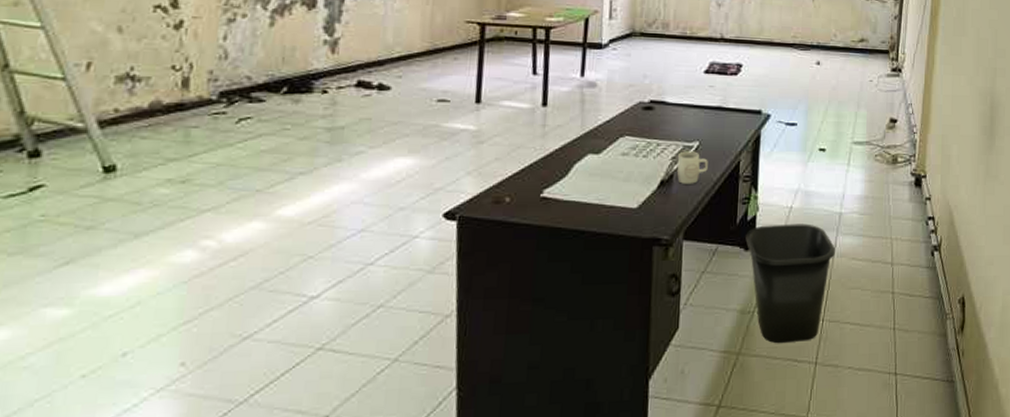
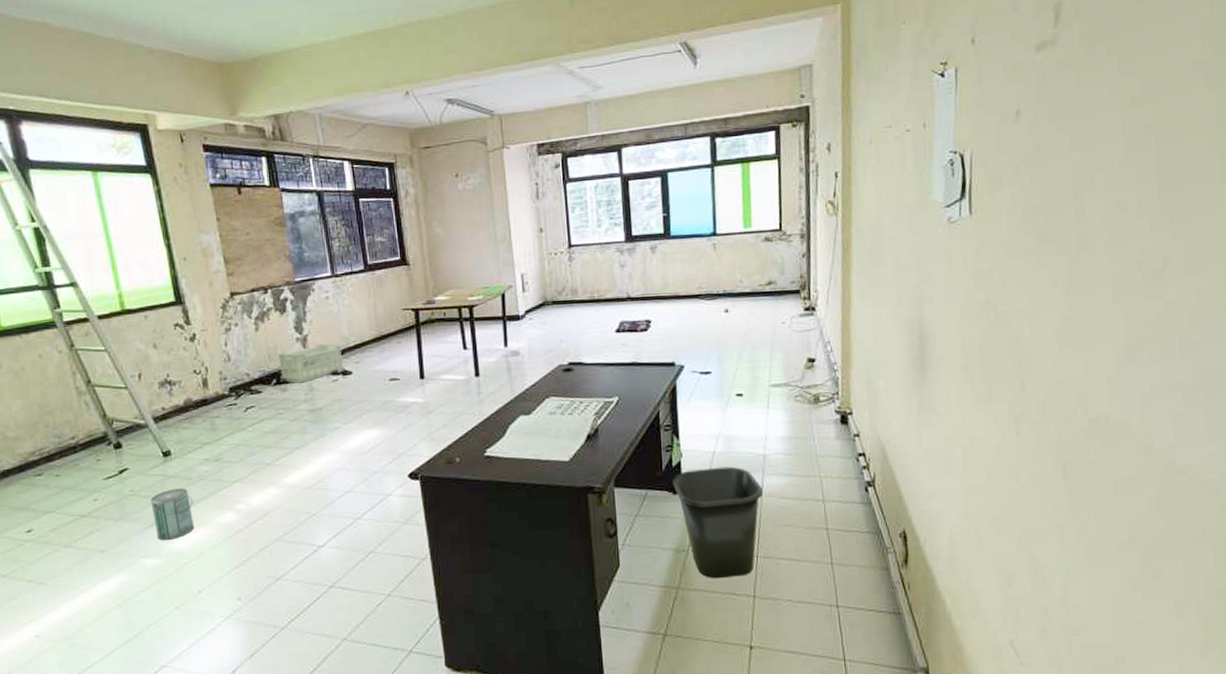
paint can: none [71,215,138,283] -> present [151,488,195,540]
plastic crate: none [293,50,383,95] -> present [276,343,345,383]
mug: present [676,151,708,184] -> none [600,406,629,437]

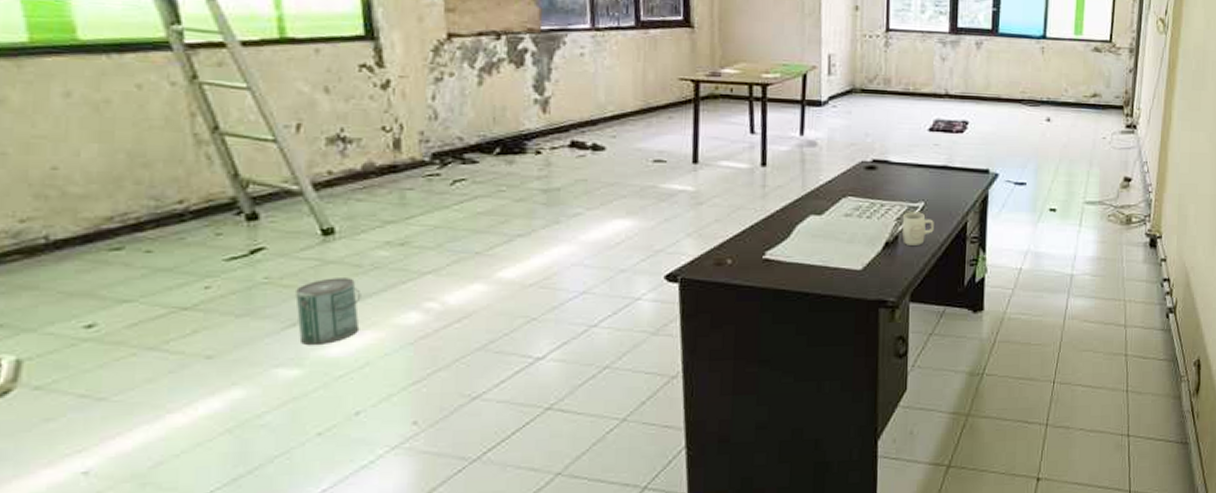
plastic crate: present [276,343,345,383] -> none [504,109,597,156]
mug: none [600,406,629,437] -> present [901,212,934,245]
waste bin: present [672,466,763,578] -> none [974,285,1066,404]

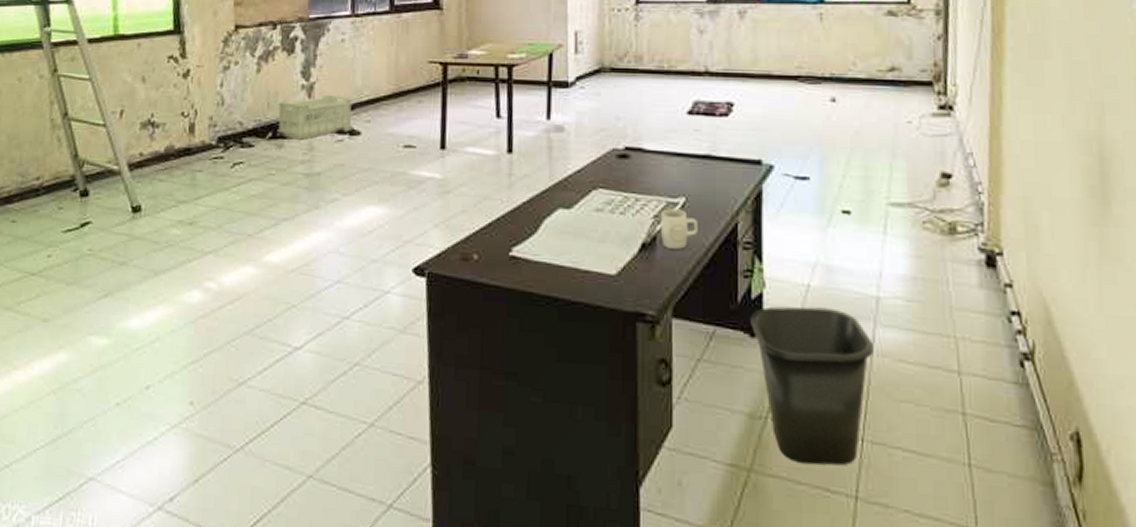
paint can: present [295,278,361,345] -> none [109,253,157,316]
plastic crate: none [504,109,597,156] -> present [276,94,354,140]
waste bin: none [974,285,1066,404] -> present [750,306,874,466]

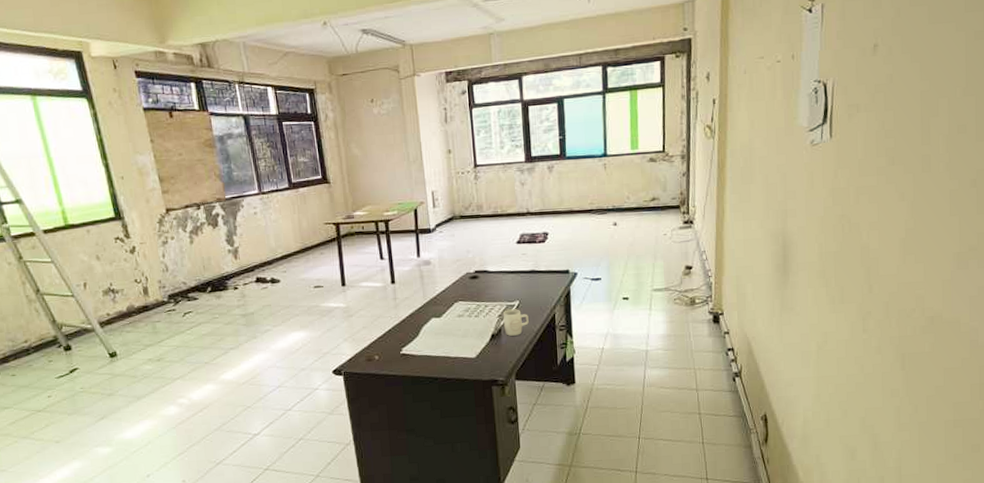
plastic crate: present [276,94,354,140] -> none [210,254,273,291]
waste bin: present [750,306,874,466] -> none [566,361,645,457]

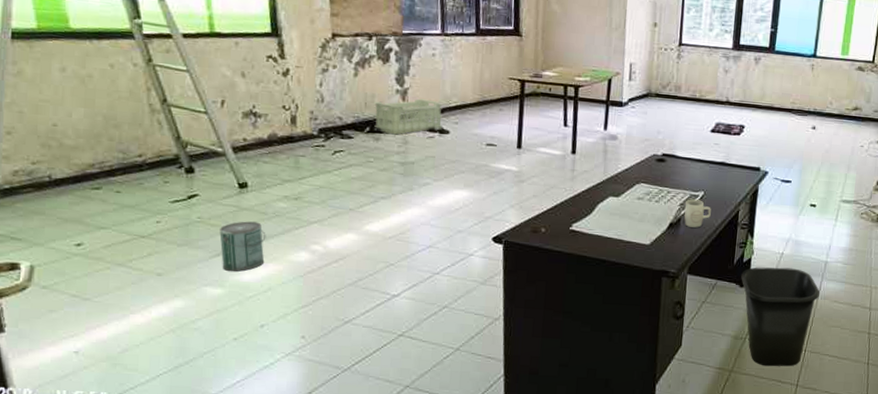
paint can: none [100,385,141,431] -> present [219,221,266,272]
plastic crate: none [210,254,273,291] -> present [373,98,443,135]
waste bin: none [566,361,645,457] -> present [741,267,820,367]

